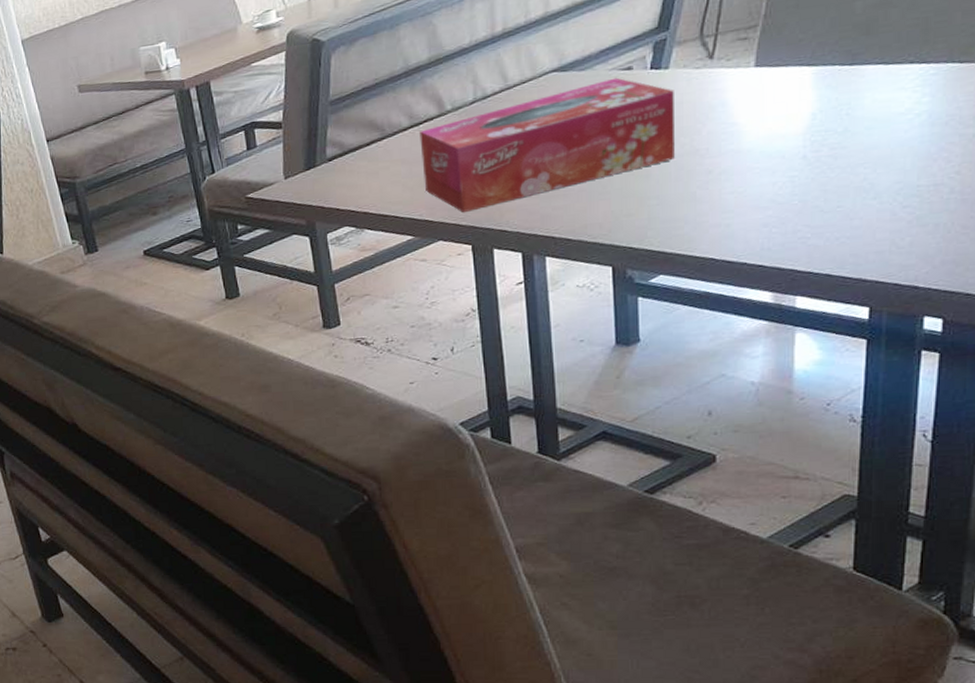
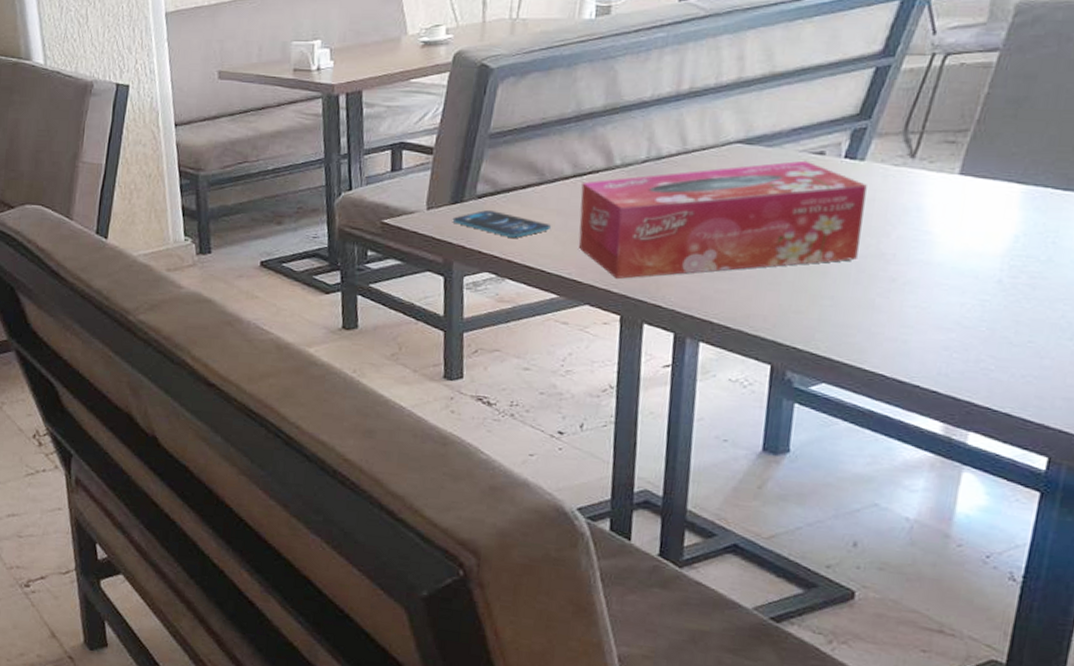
smartphone: none [309,170,399,192] -> present [452,210,552,238]

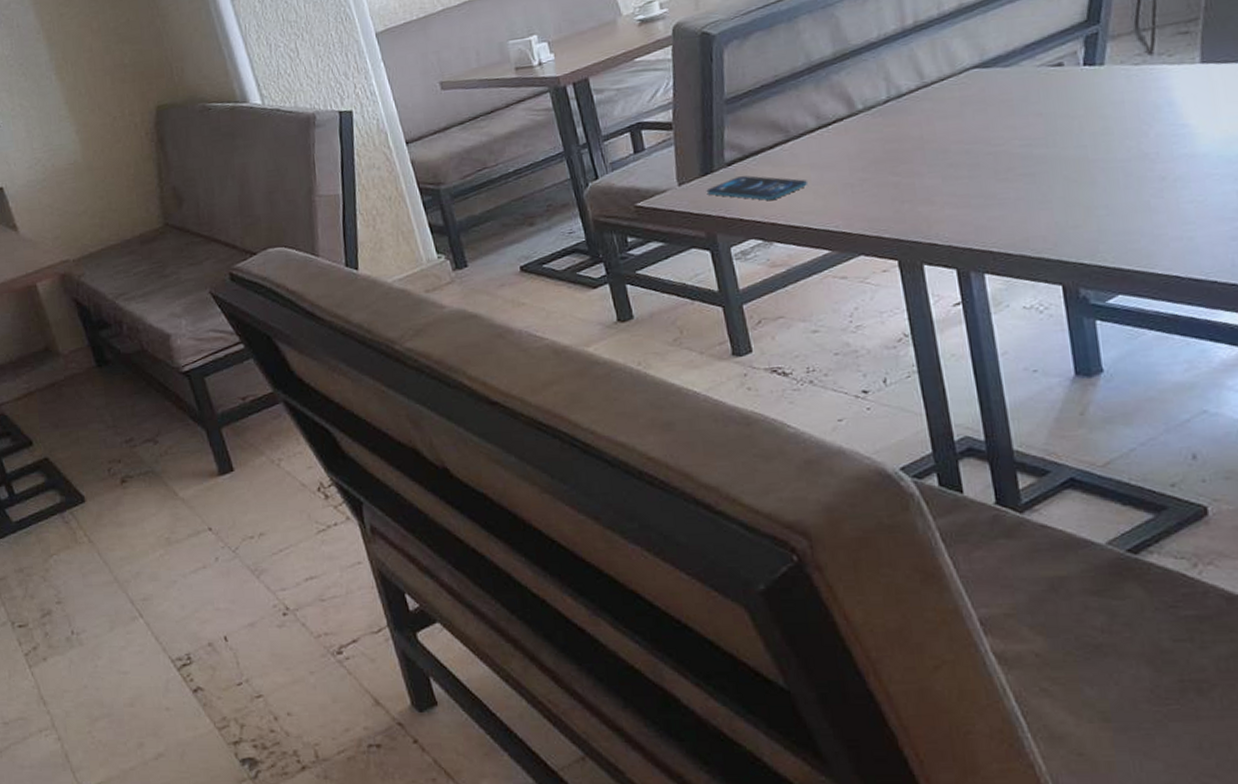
tissue box: present [578,160,867,279] -> none [829,74,1121,223]

